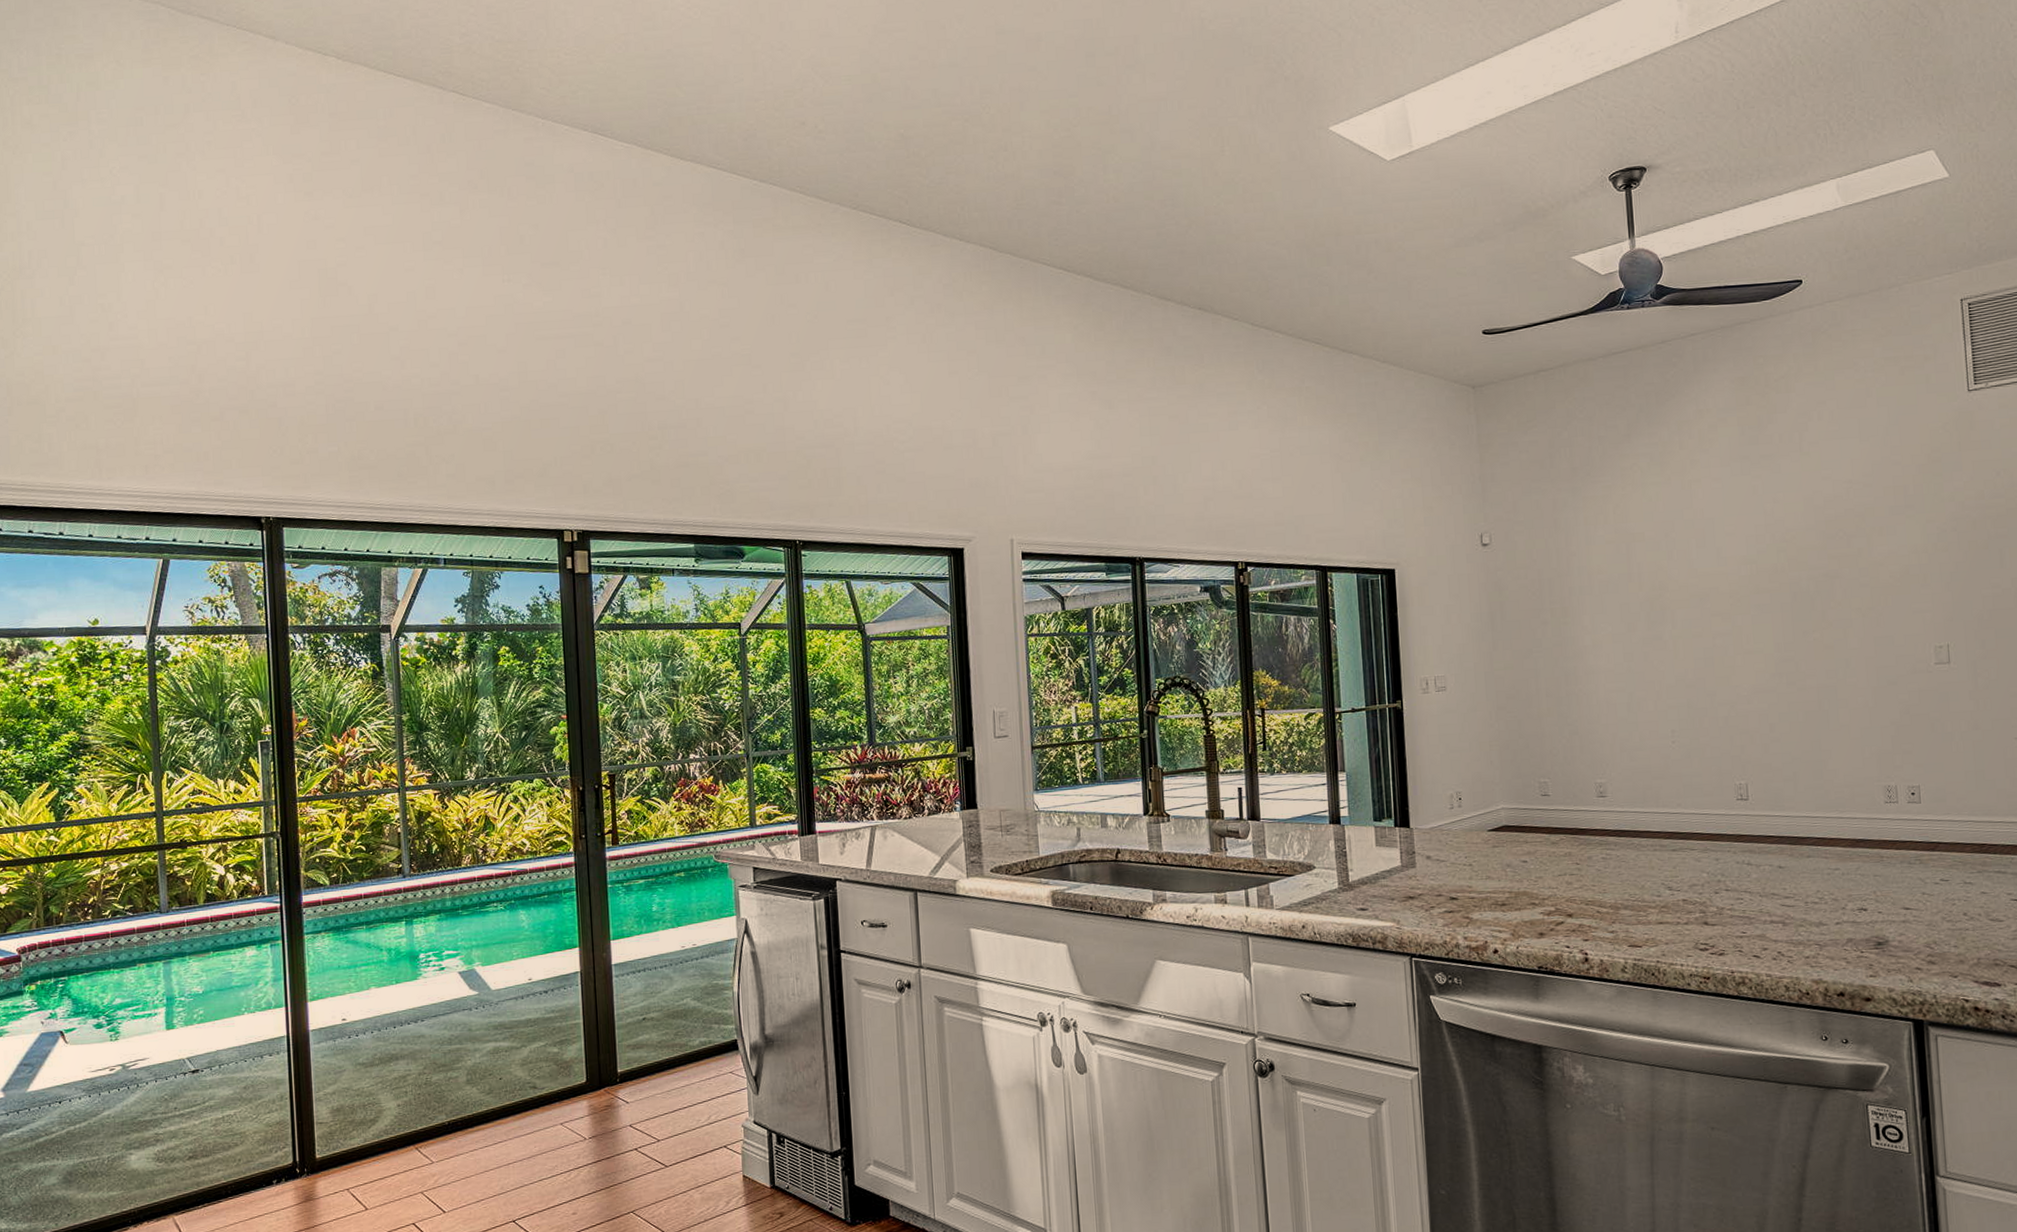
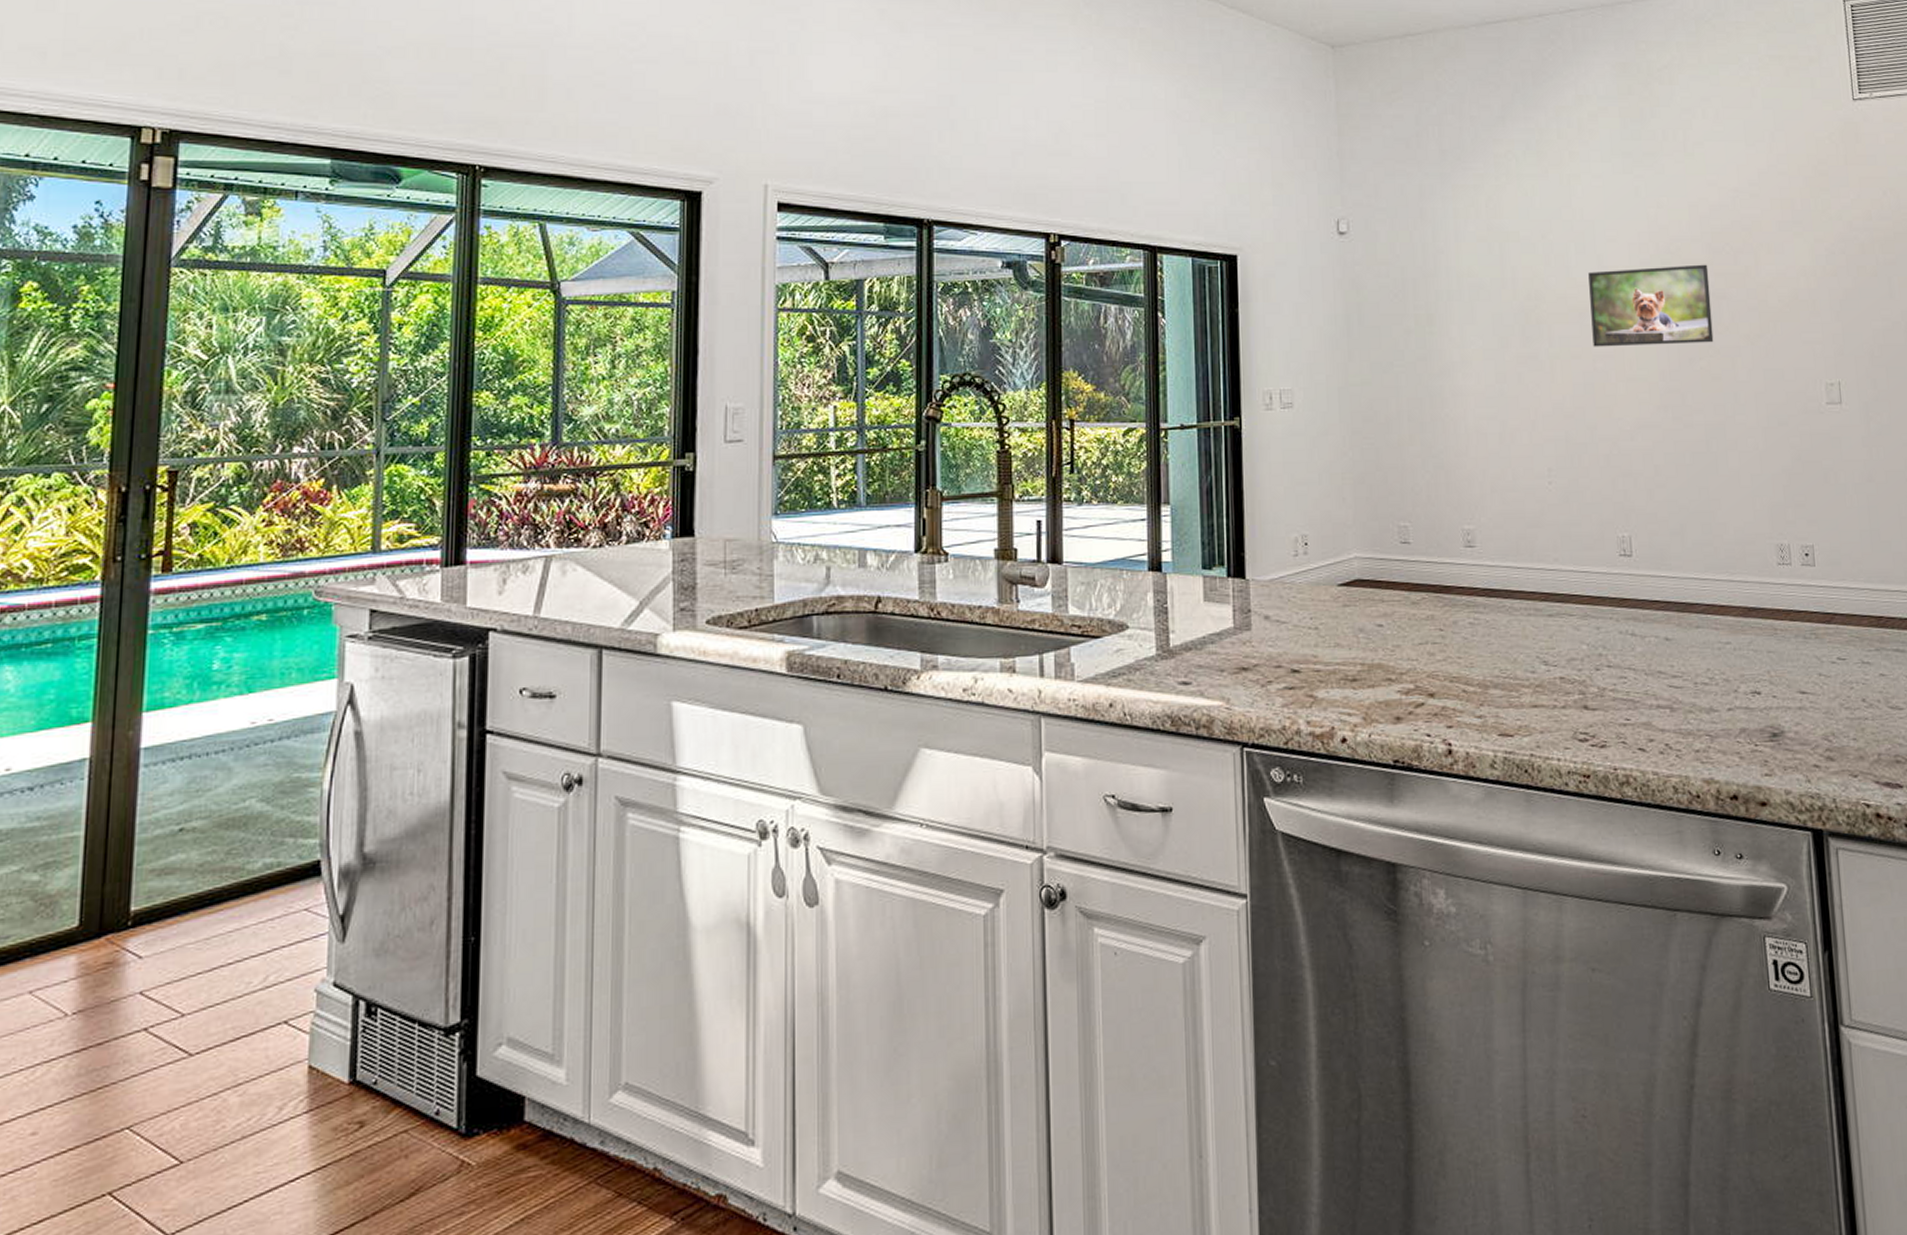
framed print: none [1708,549,1827,627] -> present [1588,264,1714,347]

